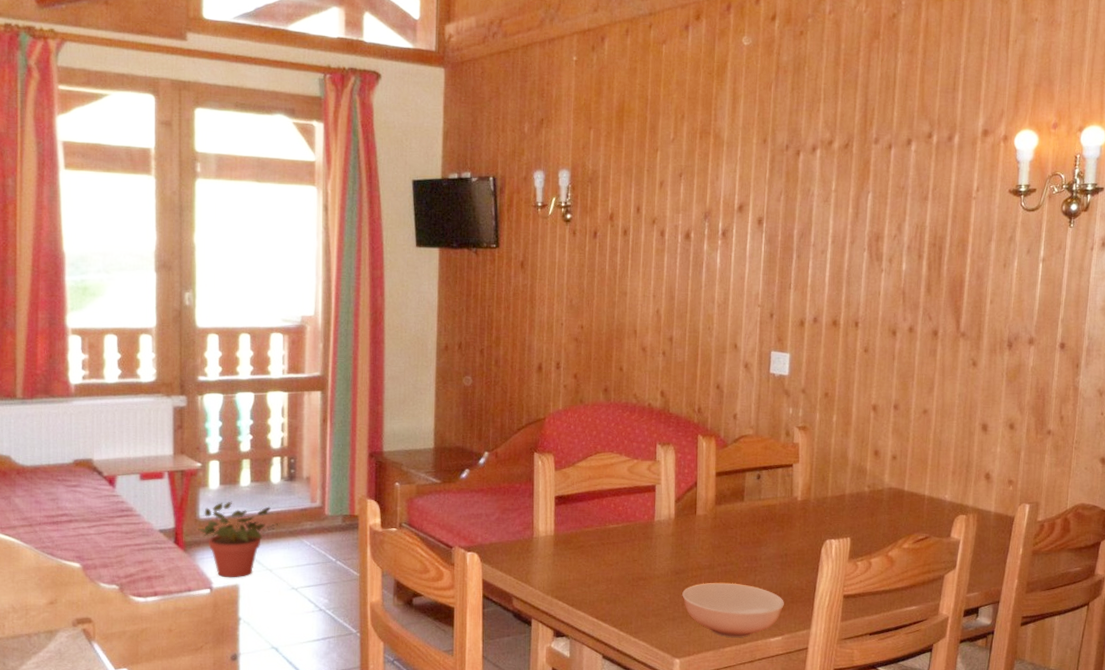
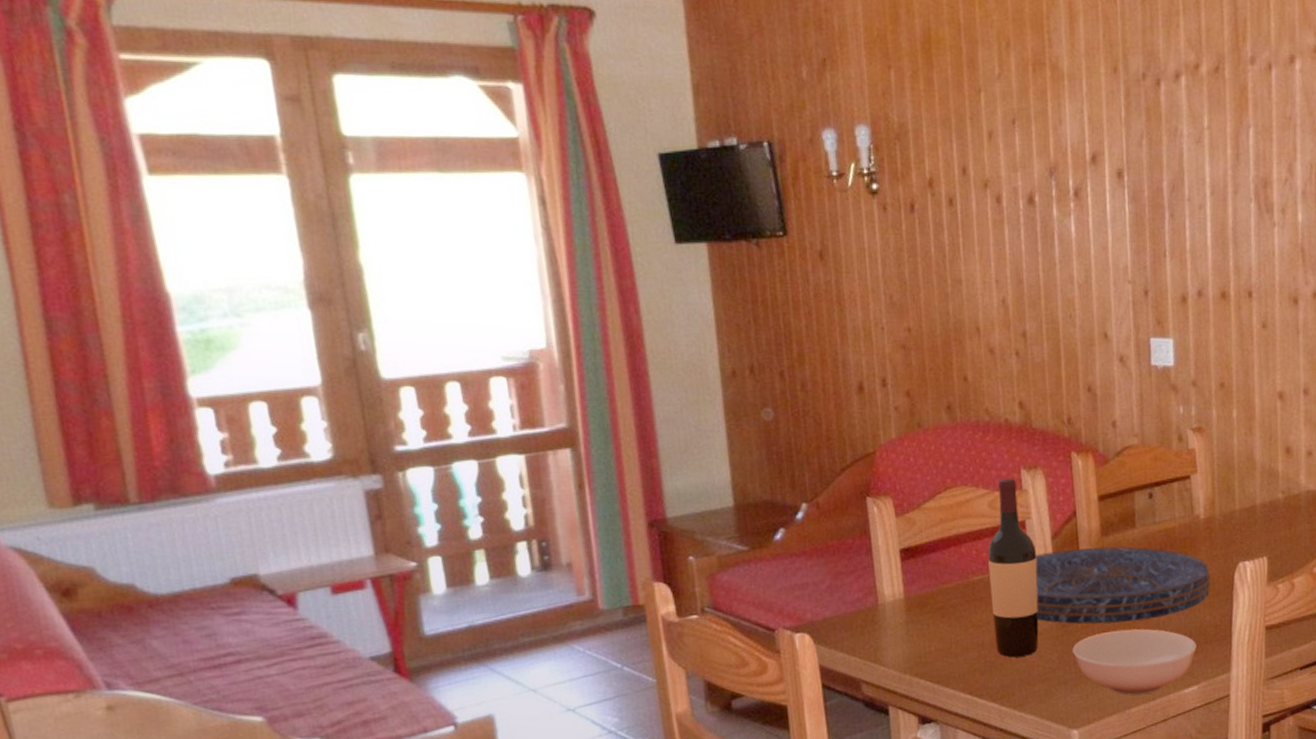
potted plant: present [197,501,280,578] -> none [424,607,539,708]
wine bottle: none [621,450,661,594] -> present [987,478,1039,658]
placemat: none [656,512,802,577] -> present [1035,546,1211,624]

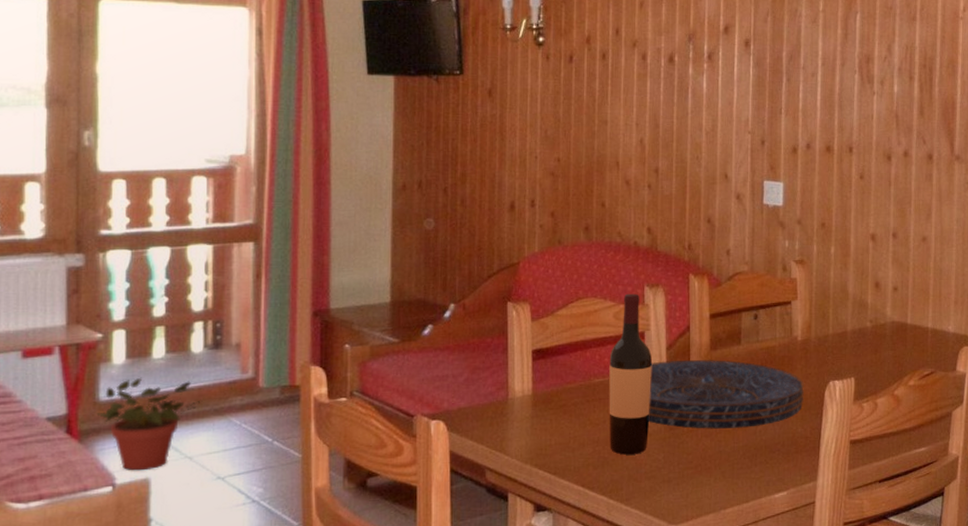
potted plant: none [424,607,539,708] -> present [96,377,203,471]
bowl: present [1072,629,1197,696] -> none [678,436,788,497]

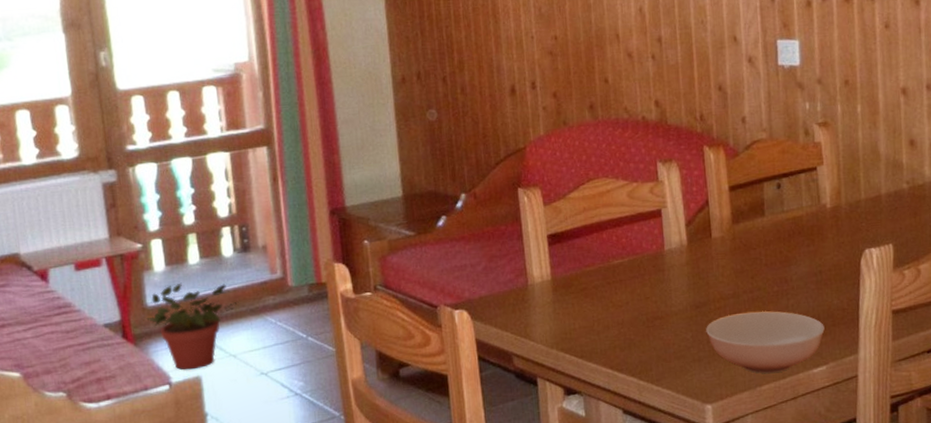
wine bottle: present [609,293,652,455] -> none [626,170,675,336]
placemat: present [648,360,804,429] -> none [670,233,838,306]
bowl: none [678,436,788,497] -> present [706,311,825,374]

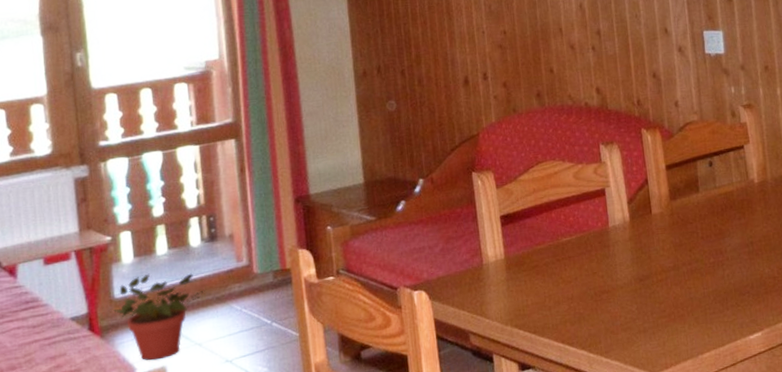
bowl: present [706,311,825,374] -> none [649,281,758,342]

